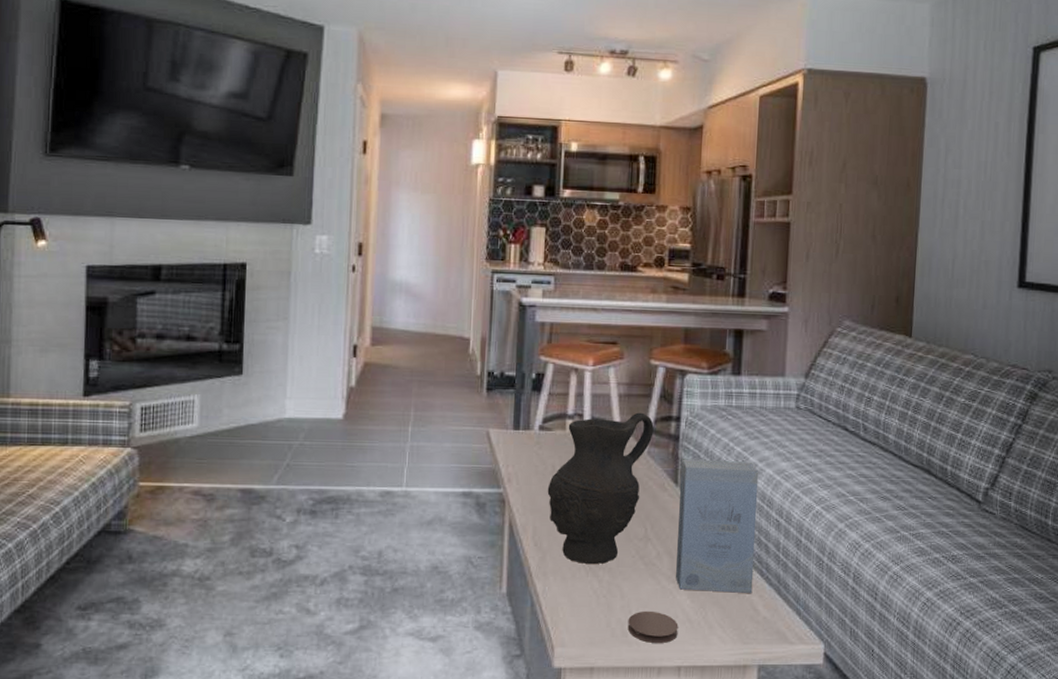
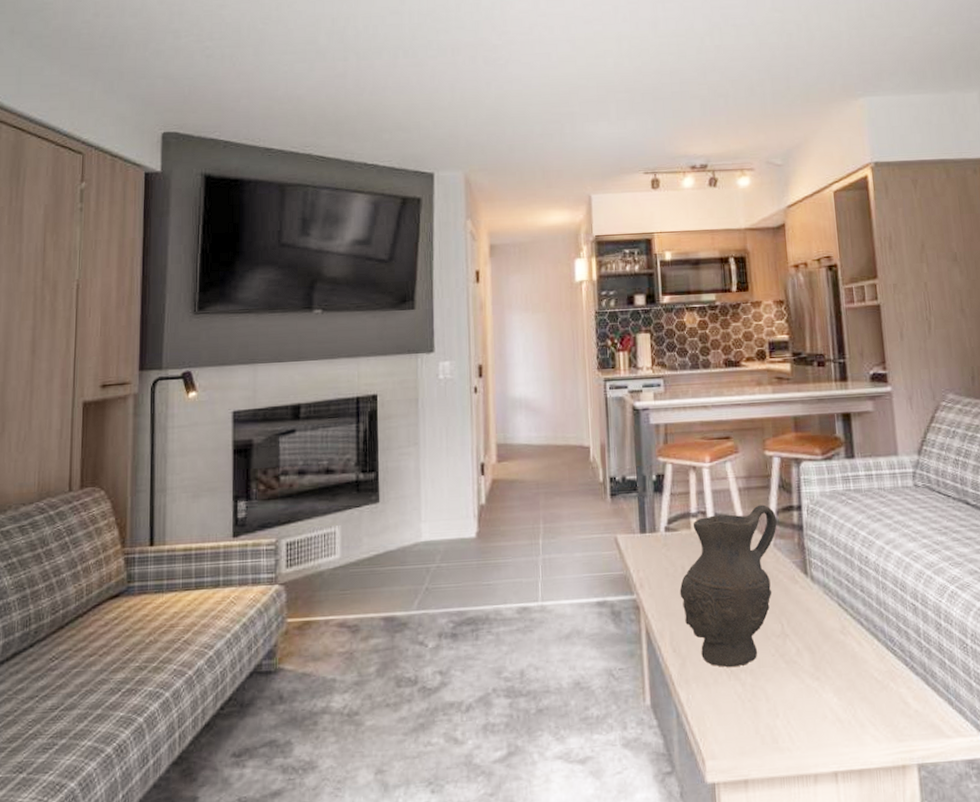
coaster: present [627,610,679,643] -> none [776,712,830,748]
book: present [676,459,759,593] -> none [809,545,900,687]

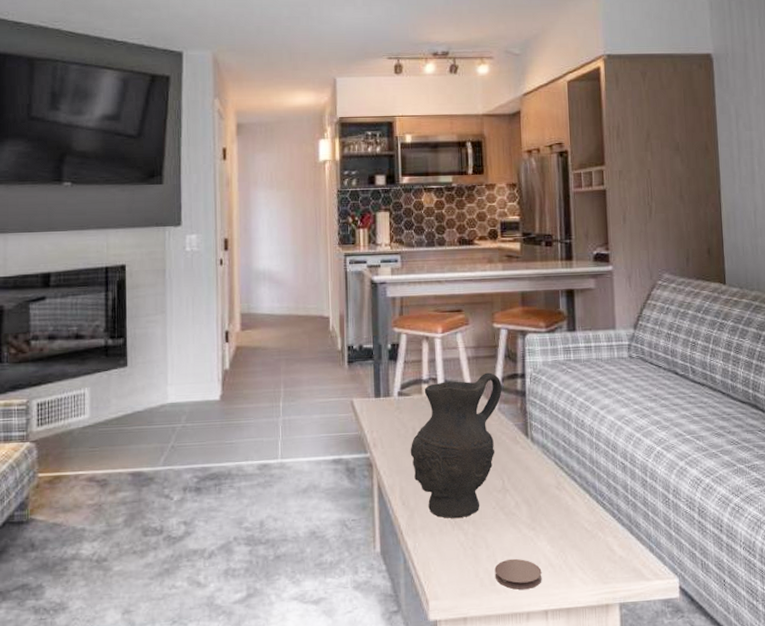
coaster: none [776,712,830,748] -> present [494,558,542,590]

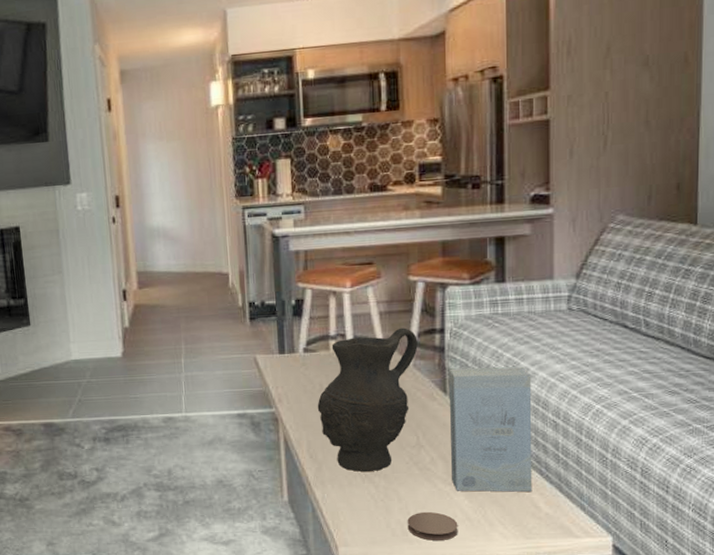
book: none [530,410,607,536] -> present [449,366,532,492]

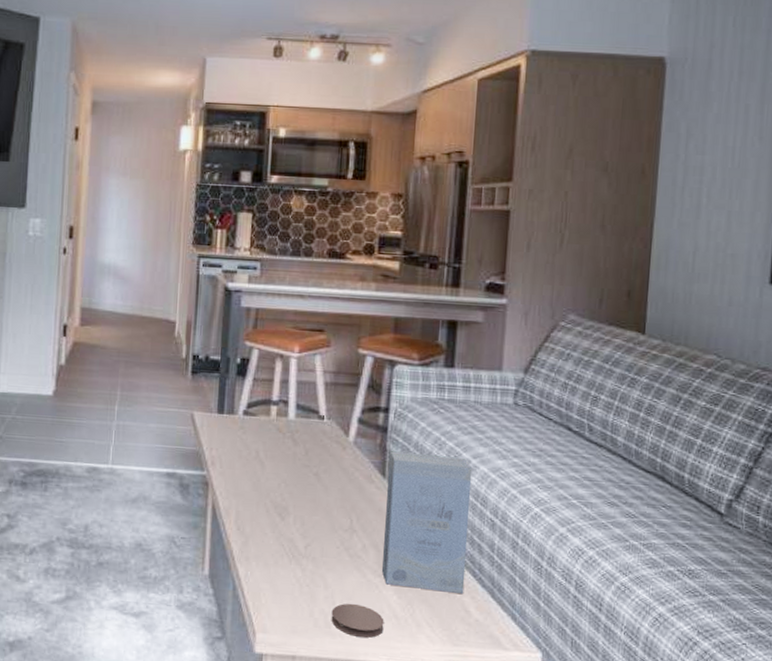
decorative vase: present [317,327,418,472] -> none [250,401,361,553]

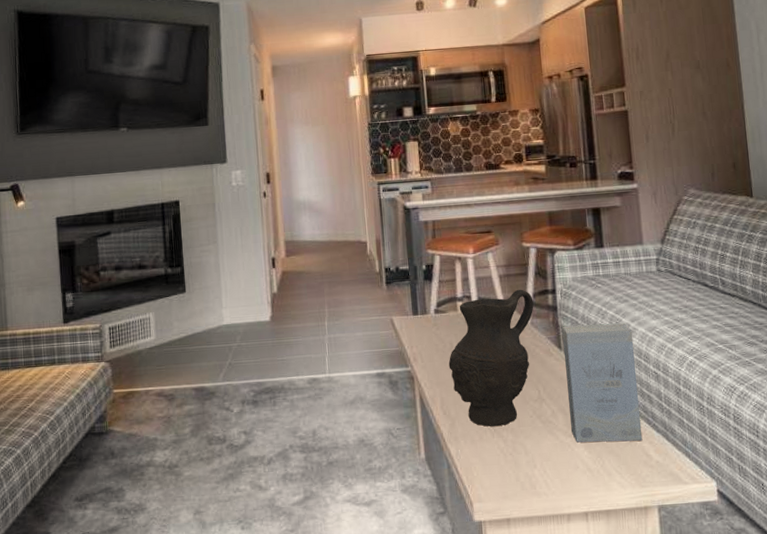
decorative vase: none [250,401,361,553] -> present [448,289,534,427]
coaster: present [331,603,384,638] -> none [534,463,581,493]

